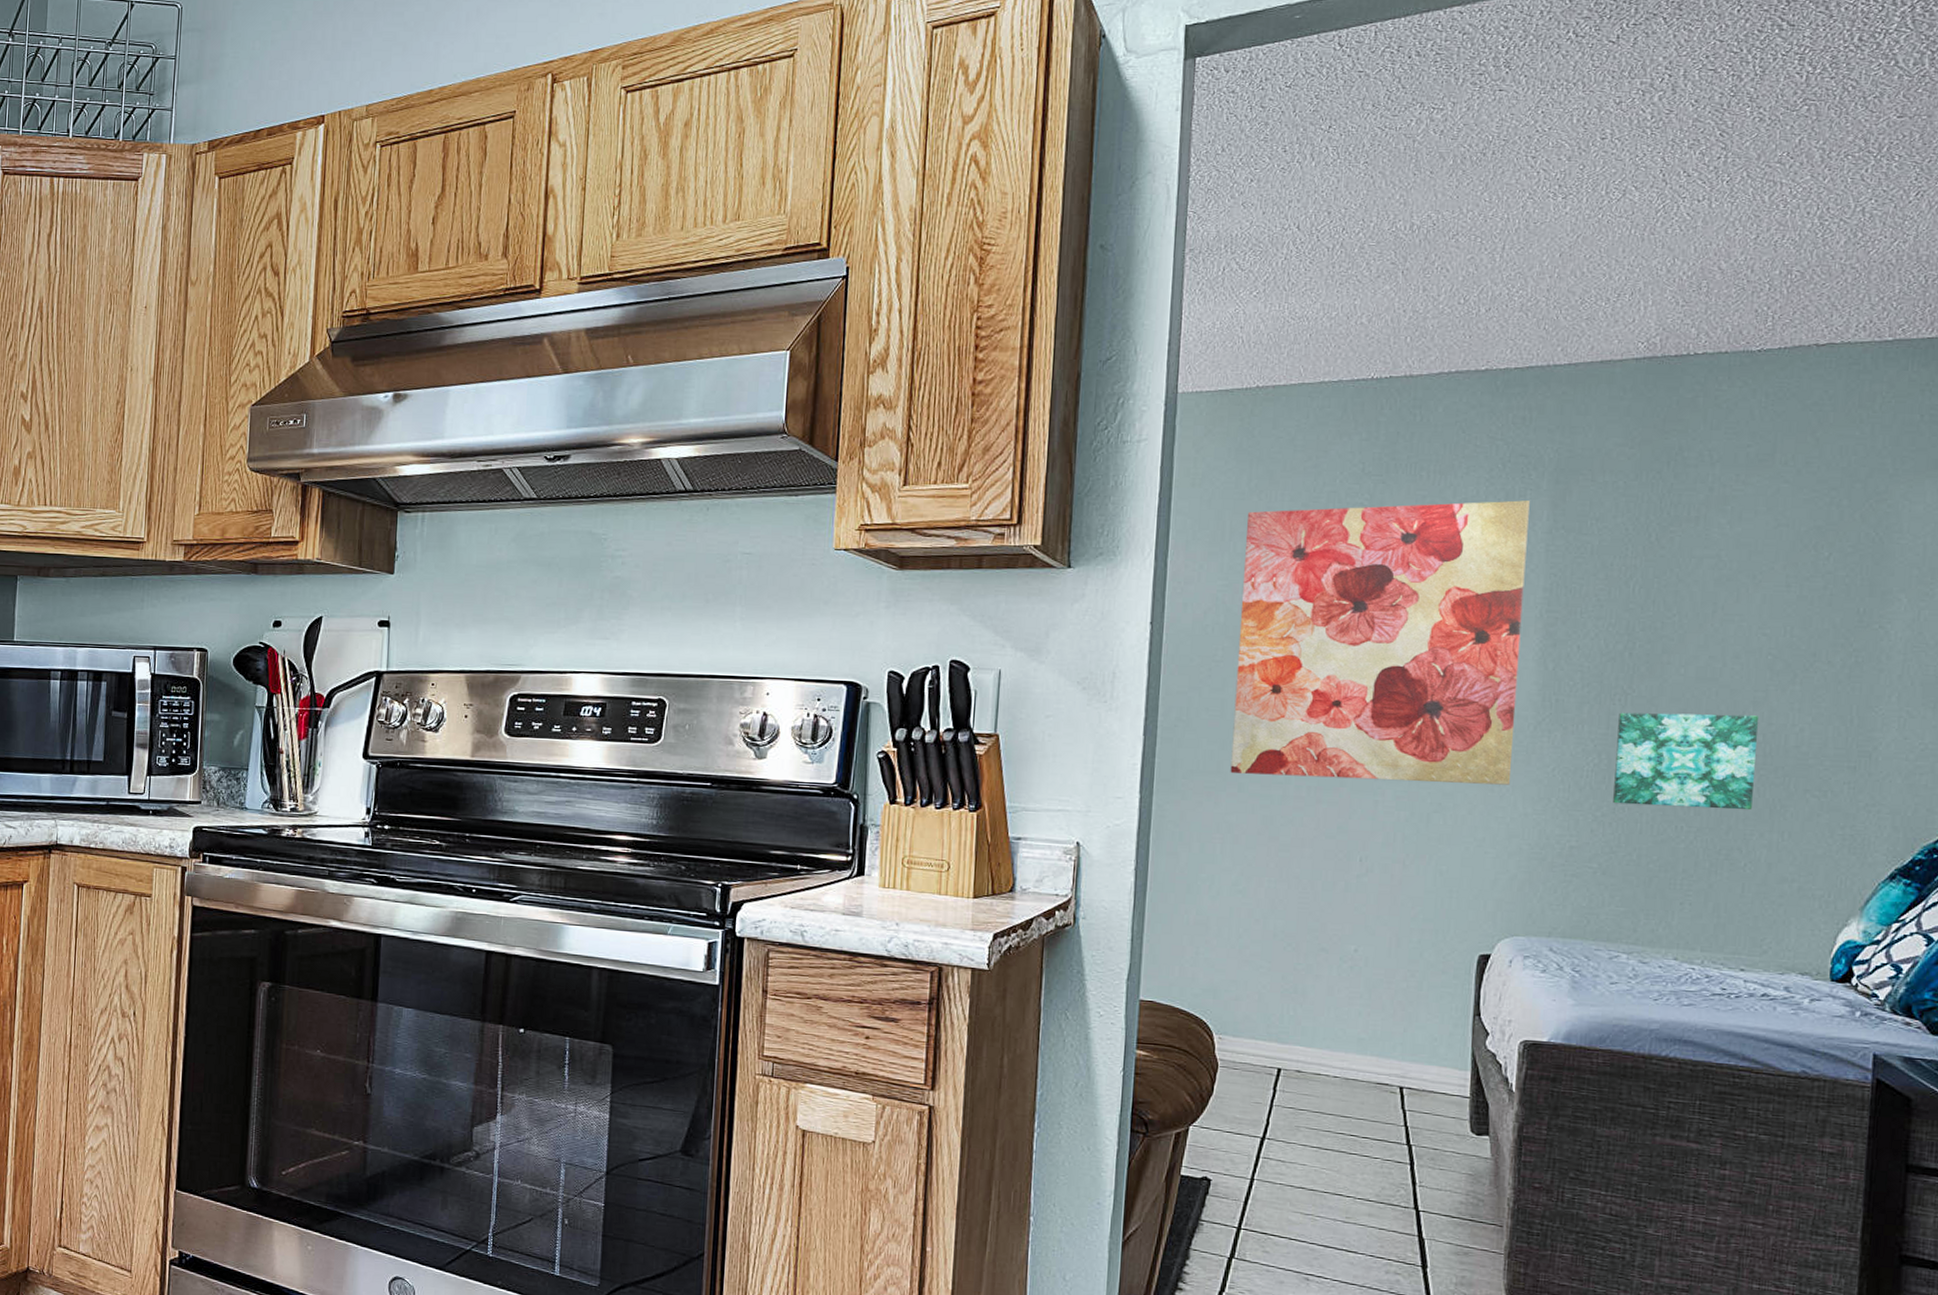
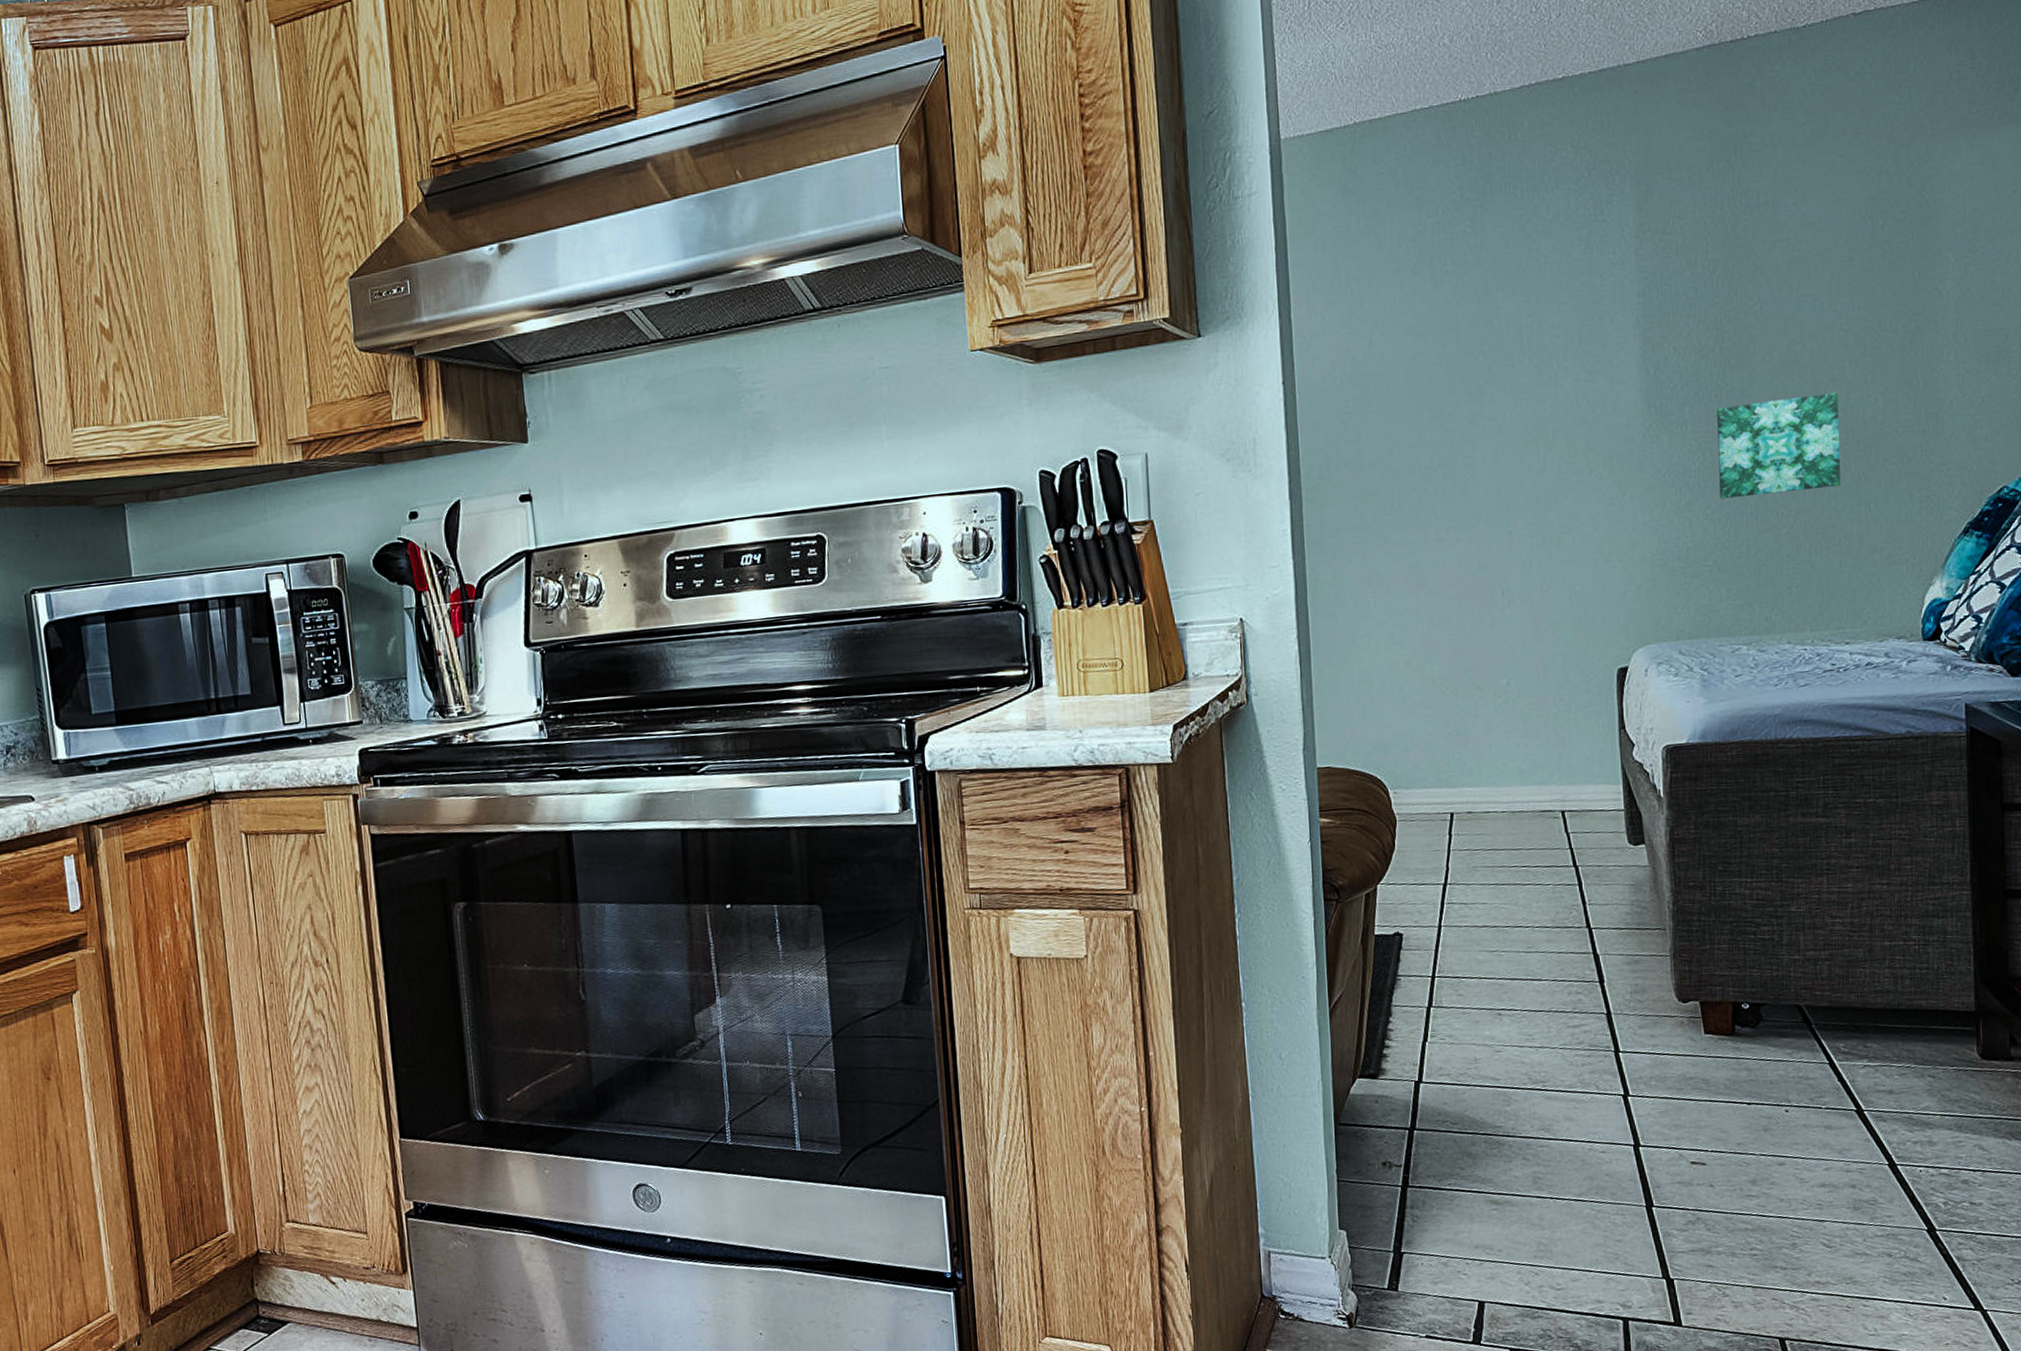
wall art: present [1230,500,1530,785] -> none [1361,207,1628,525]

